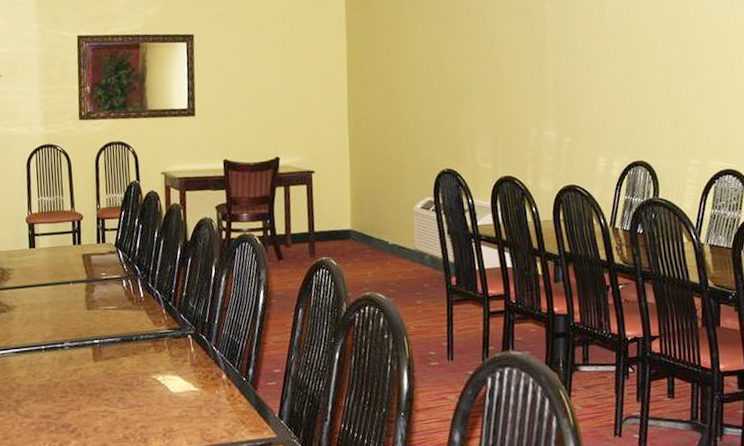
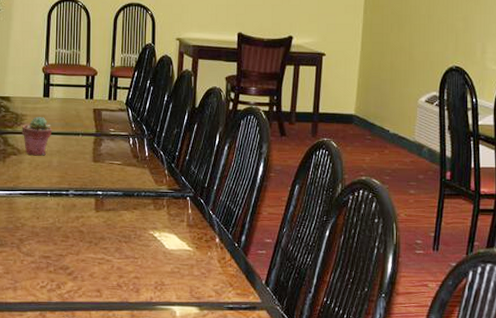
potted succulent: none [9,268,42,311] -> present [22,116,52,156]

